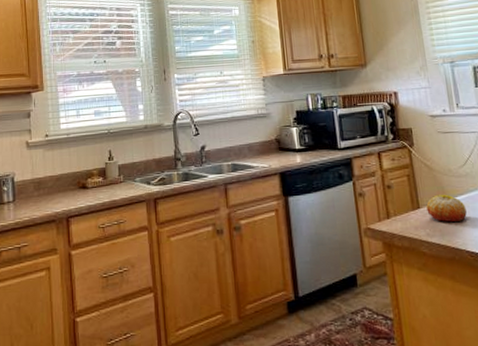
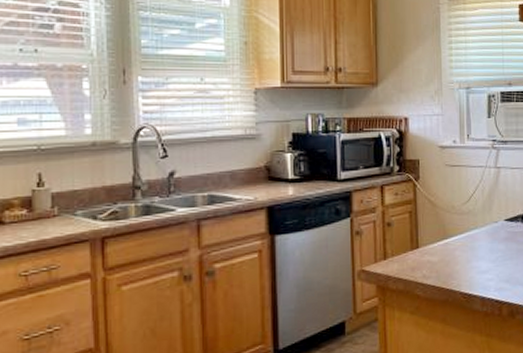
fruit: present [426,194,467,223] -> none [425,232,465,263]

